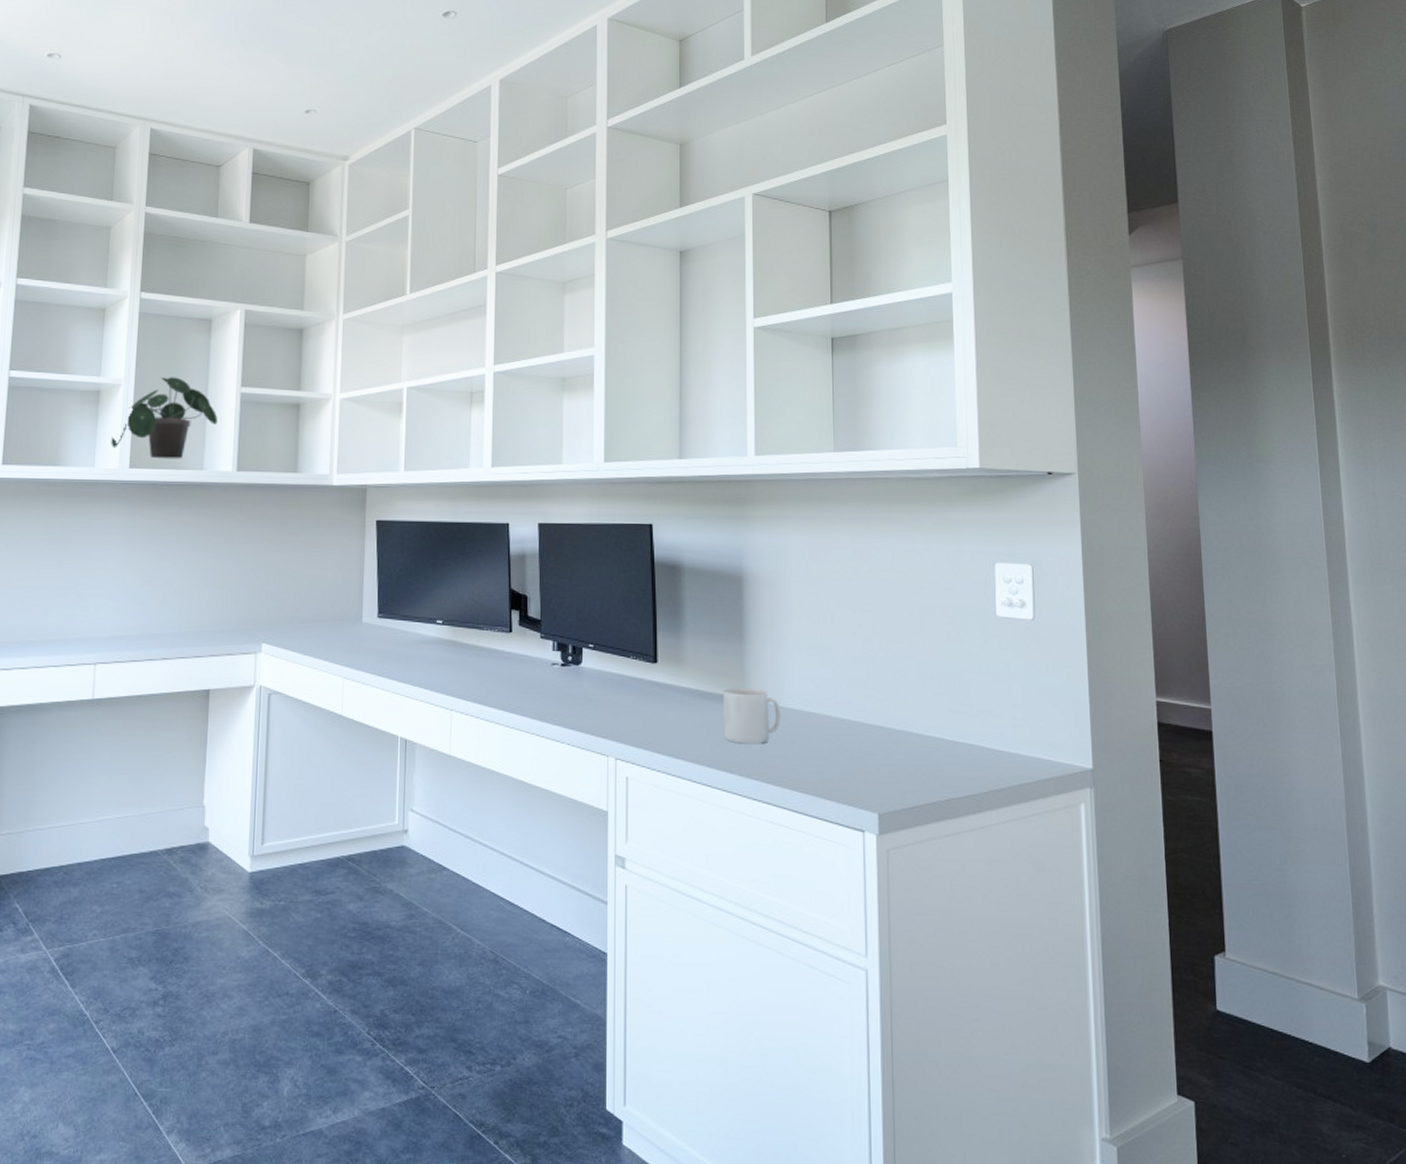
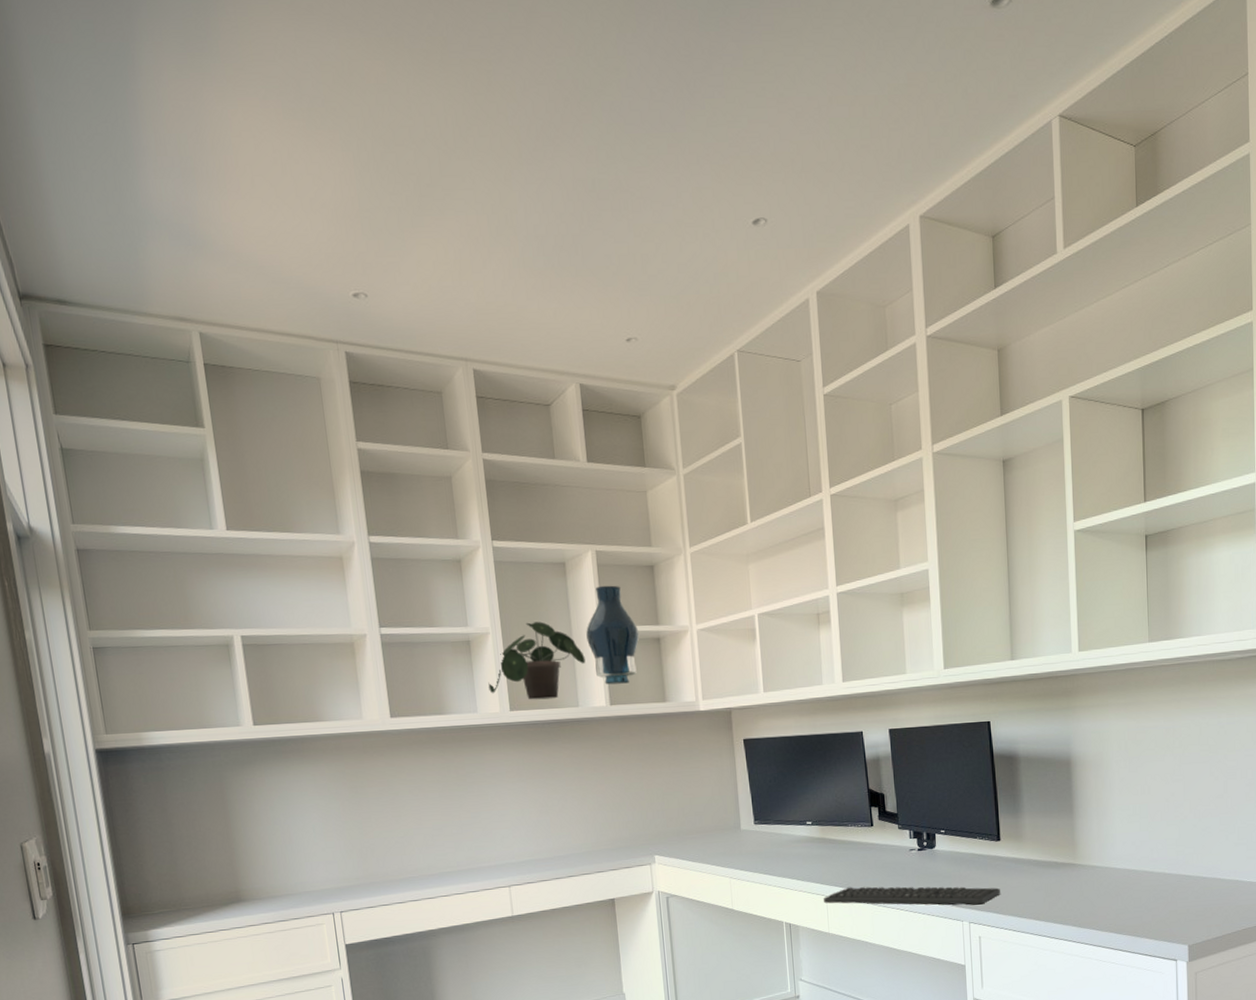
vase: none [222,345,279,450] -> present [586,585,640,685]
computer keyboard: none [446,702,654,738] -> present [823,886,1000,905]
mug: present [723,687,781,745] -> none [1058,854,1107,901]

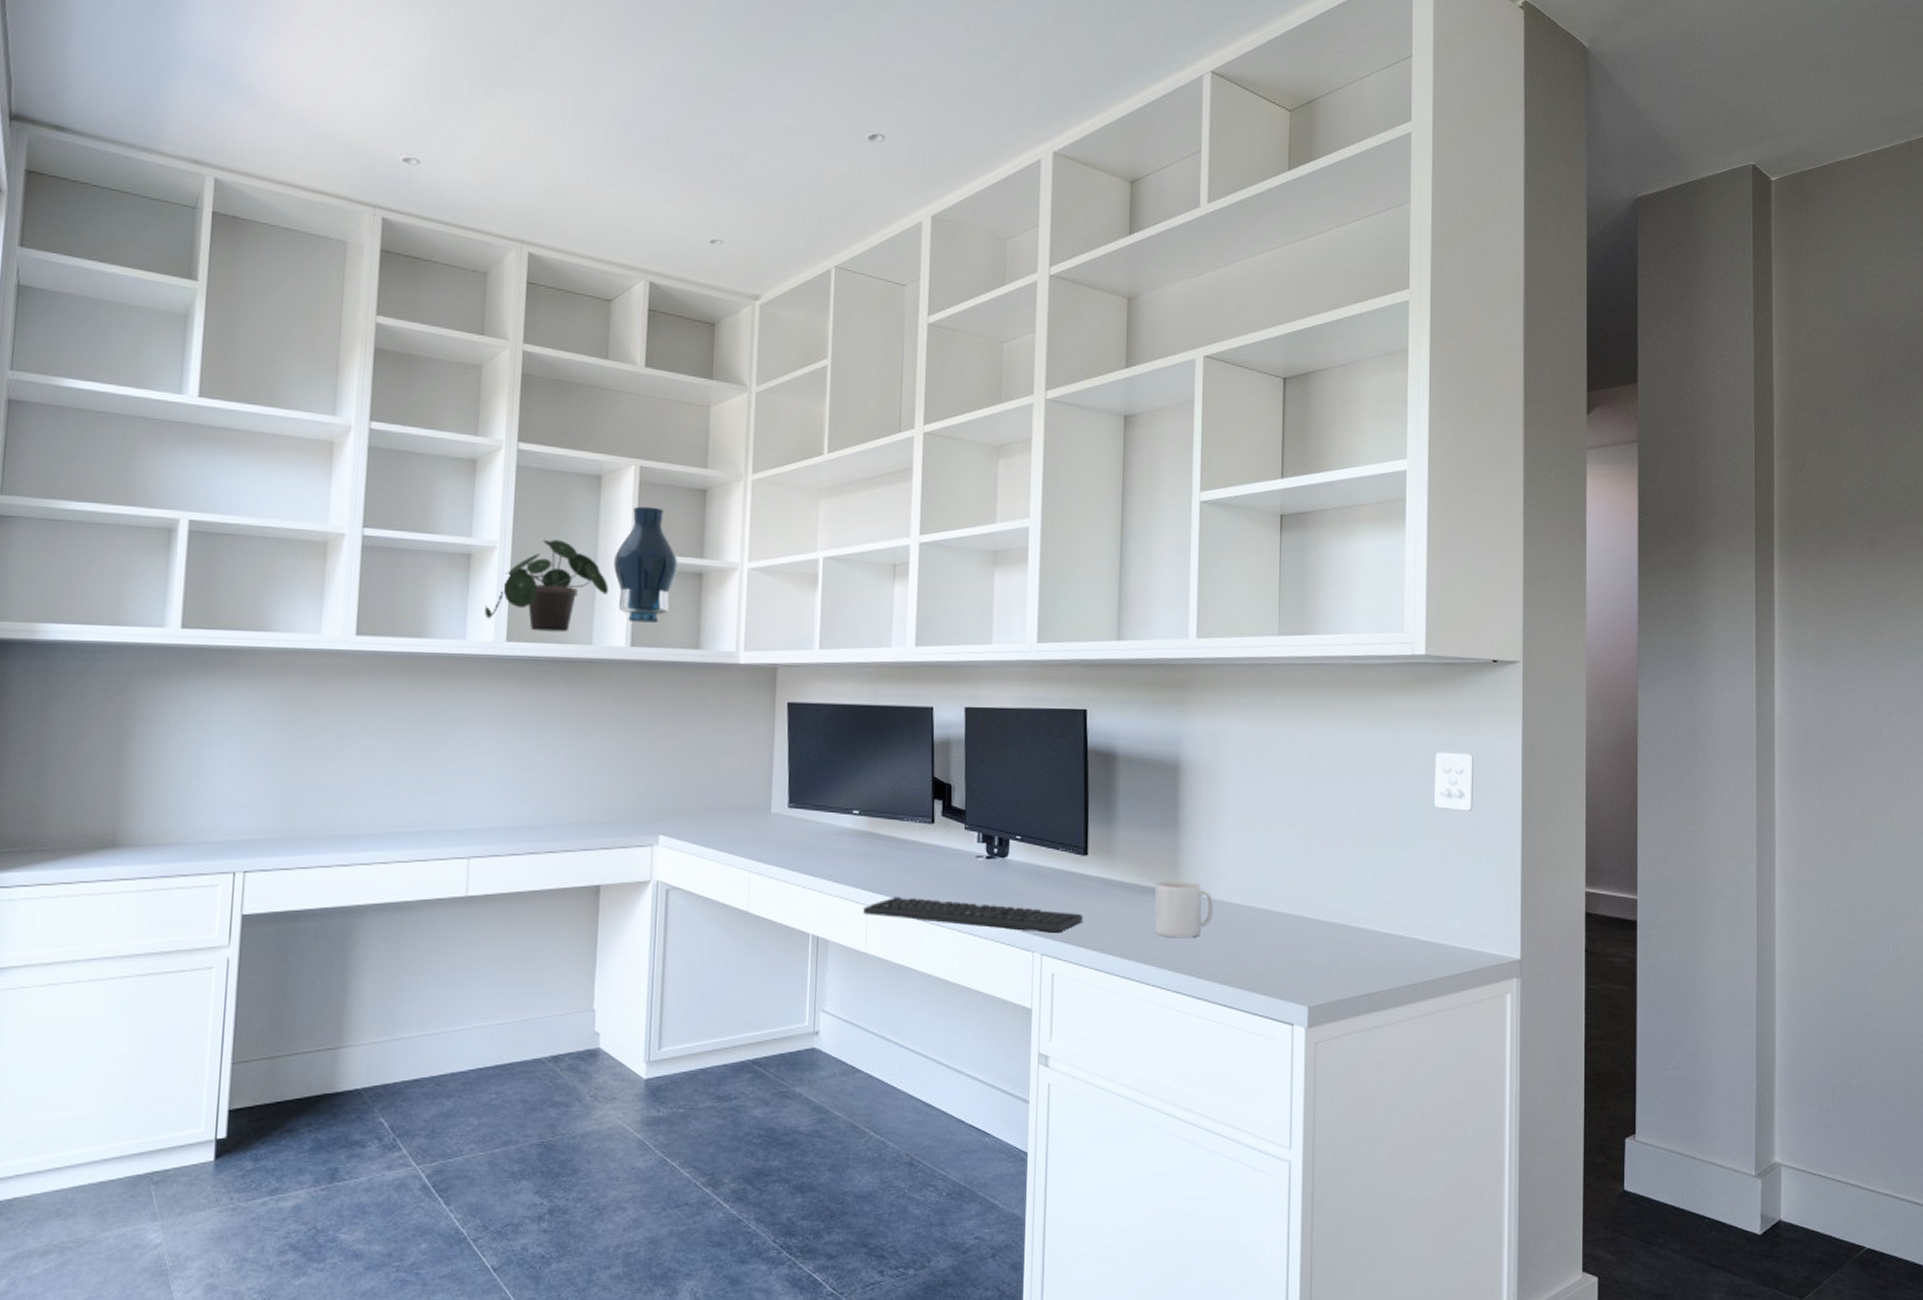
mug: none [1058,854,1107,901] -> present [1154,880,1214,938]

